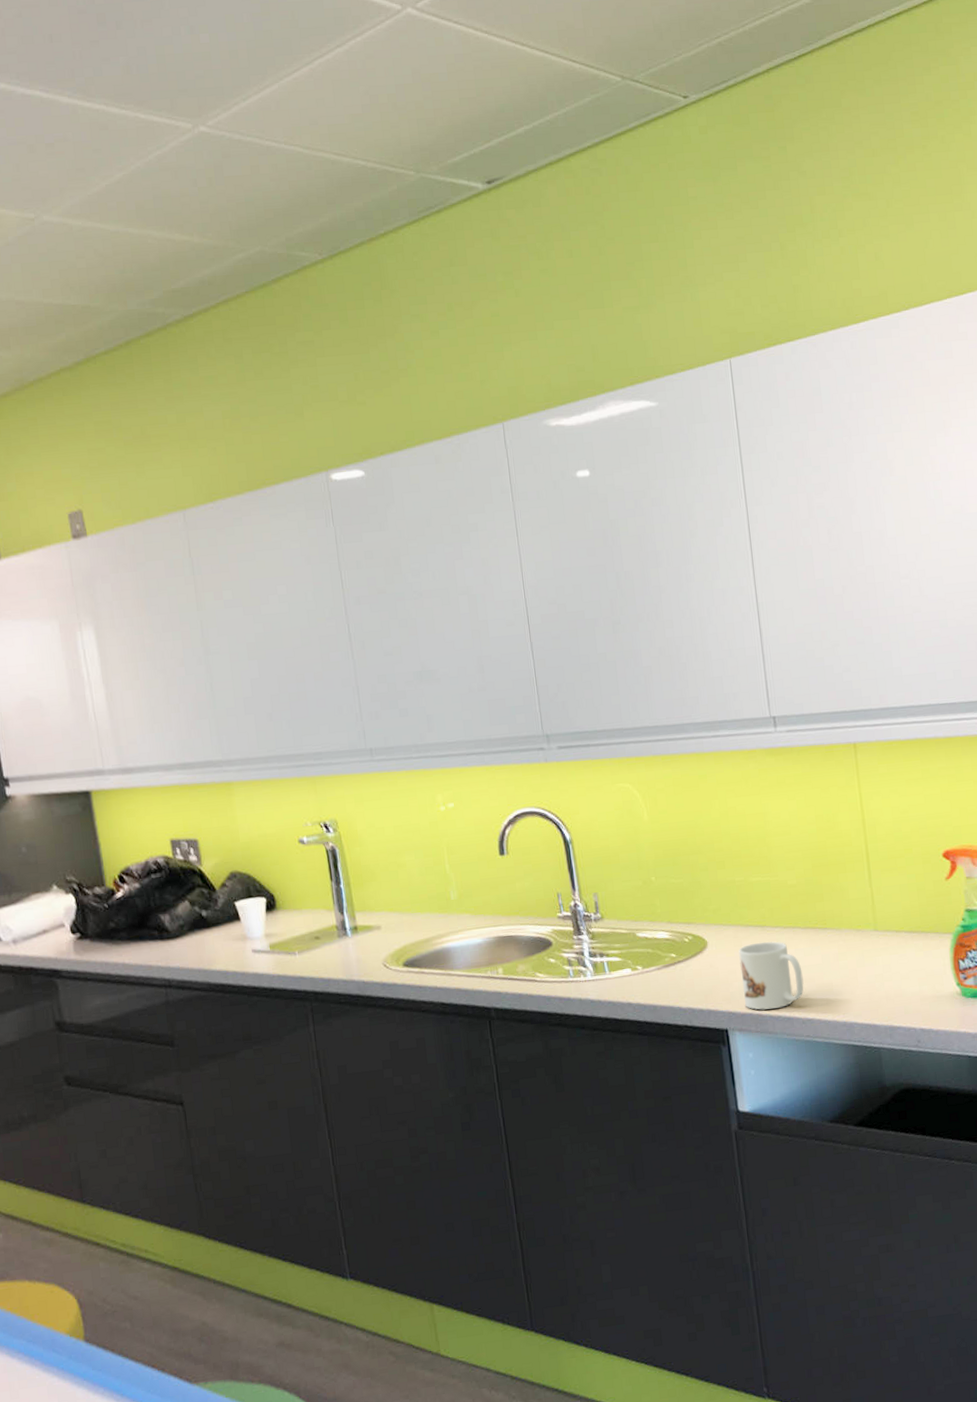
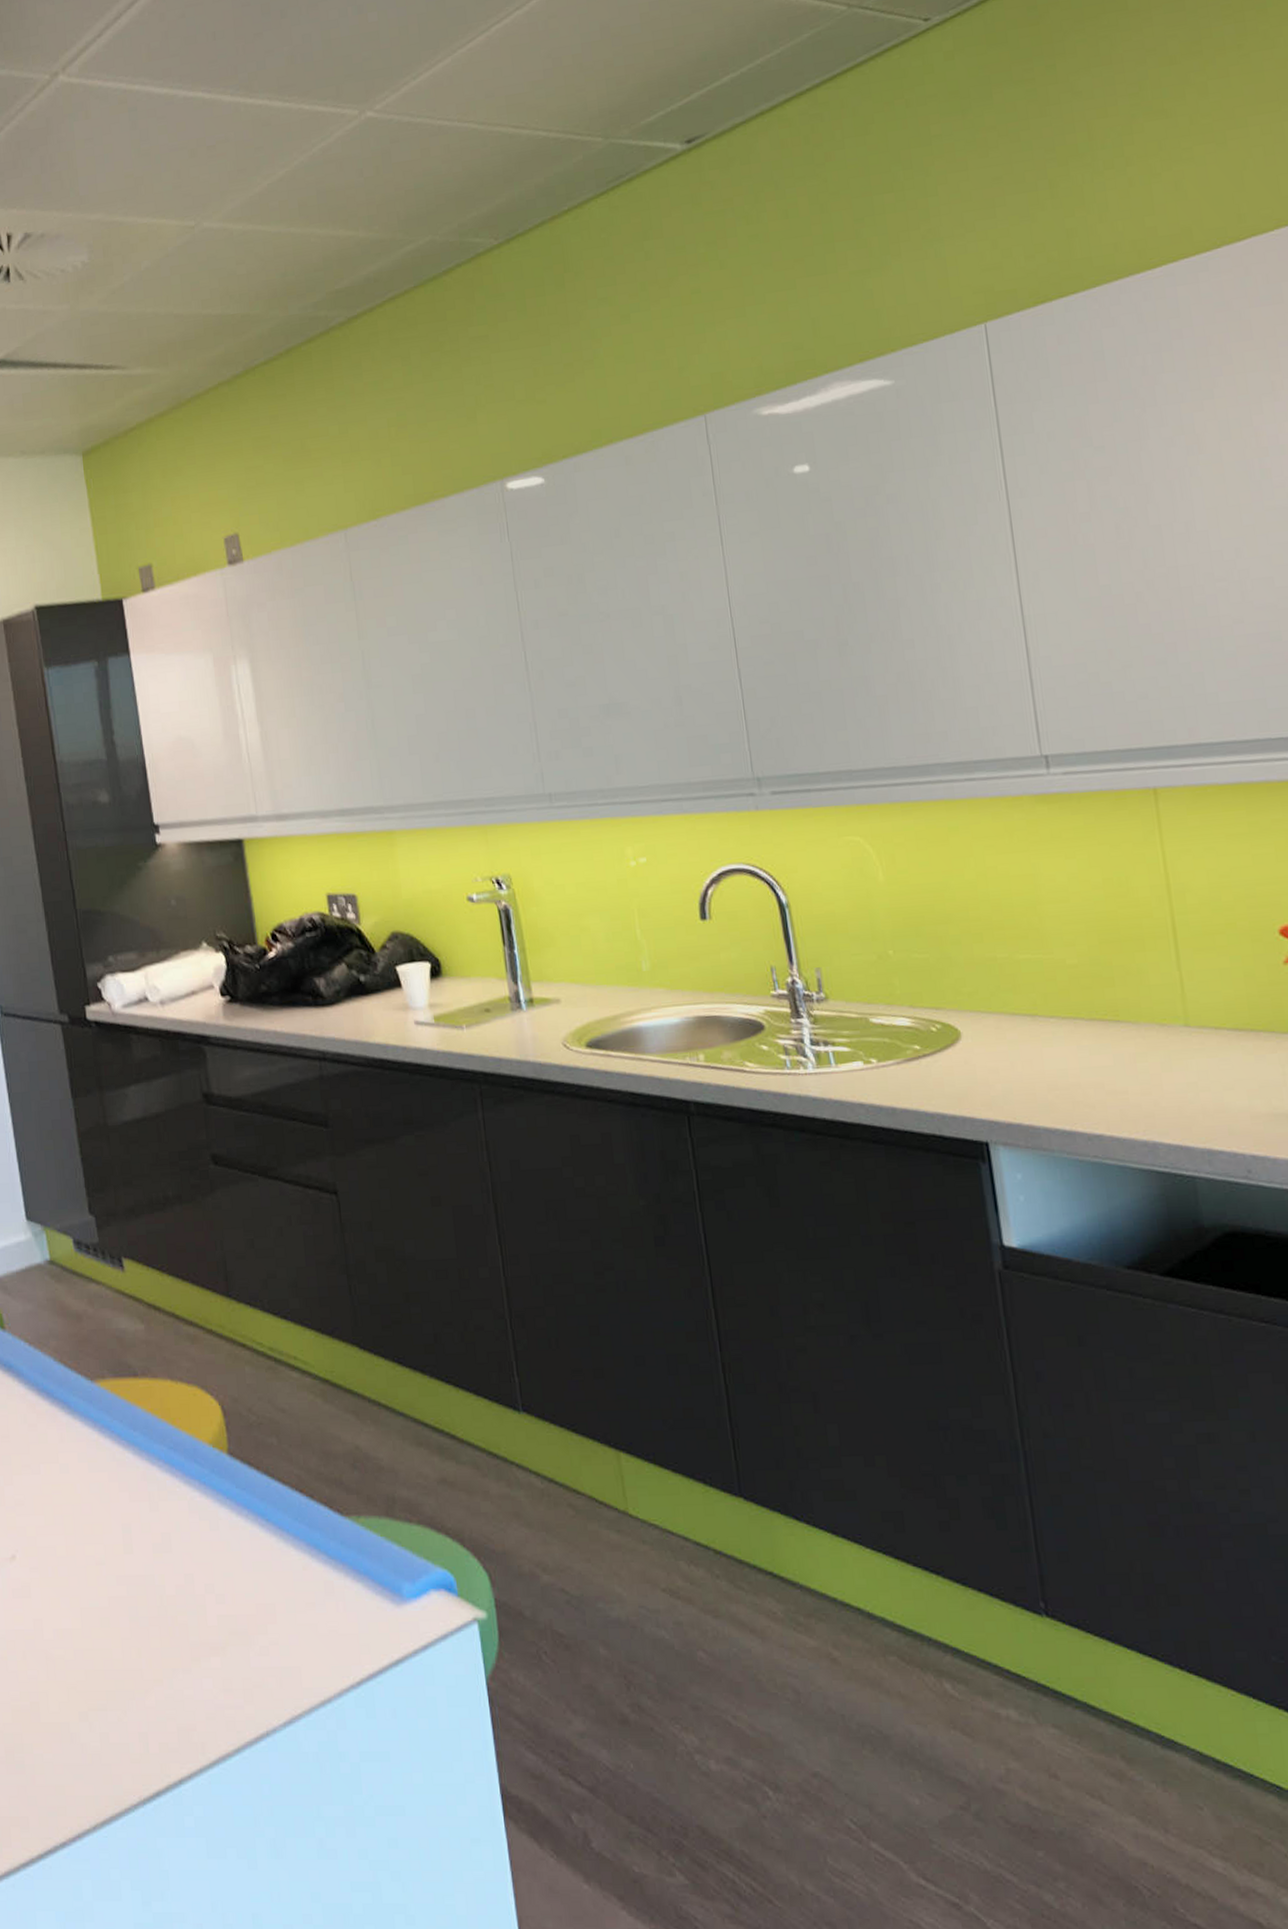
mug: present [738,941,804,1010] -> none [1002,1035,1090,1121]

